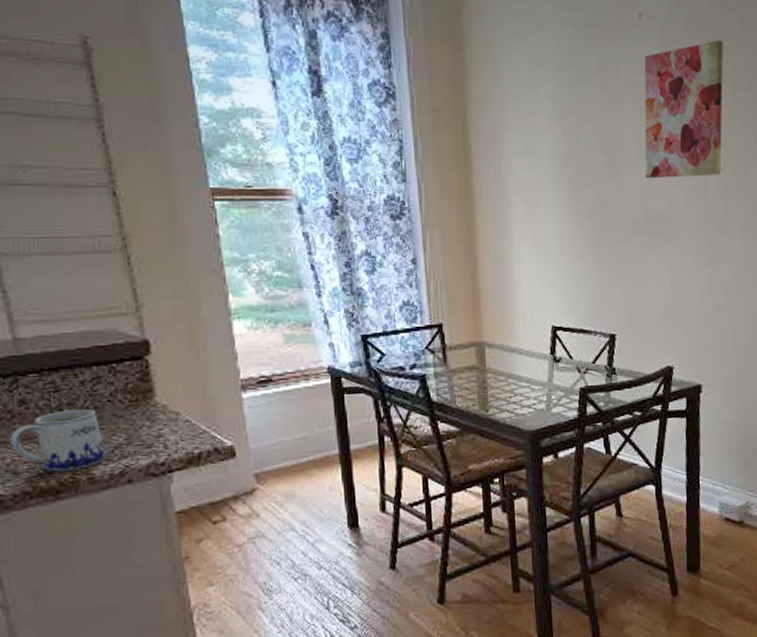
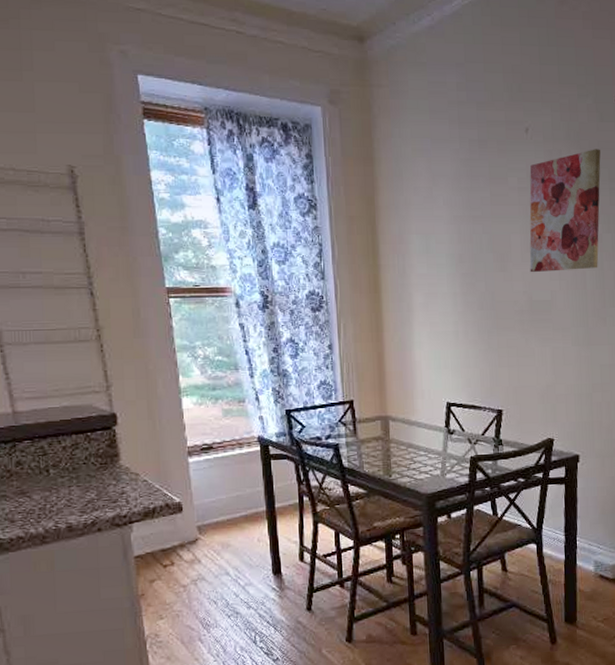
mug: present [10,408,105,472] -> none [9,469,80,521]

